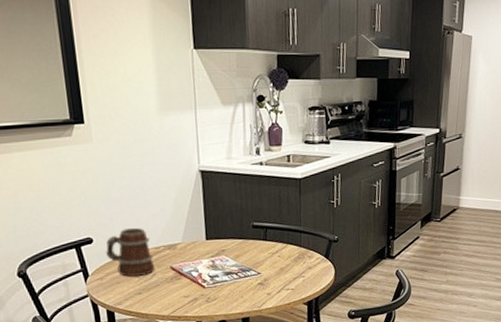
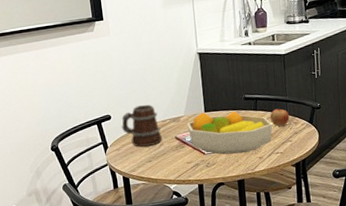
fruit bowl: none [184,239,284,289] -> present [186,110,273,155]
apple: none [281,238,303,260] -> present [270,107,290,126]

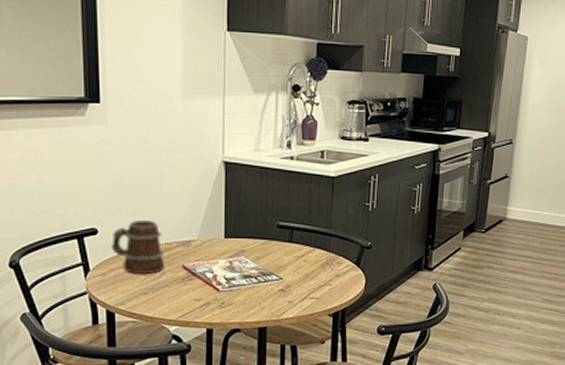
fruit bowl: present [186,110,273,155] -> none [199,237,310,295]
apple: present [270,107,290,126] -> none [307,242,332,265]

